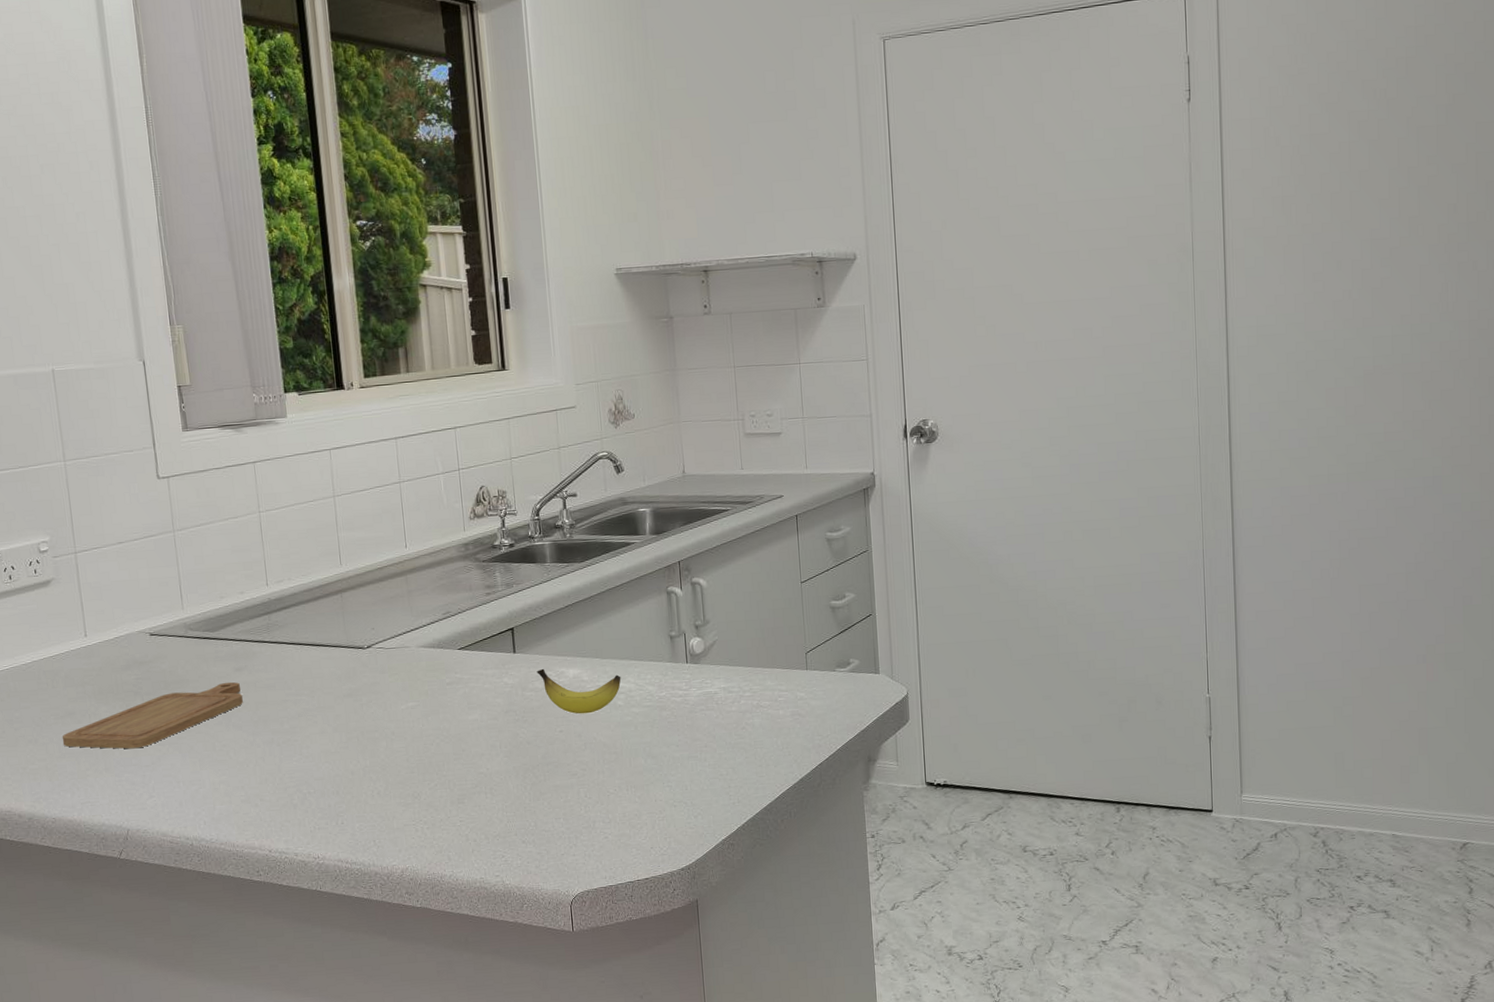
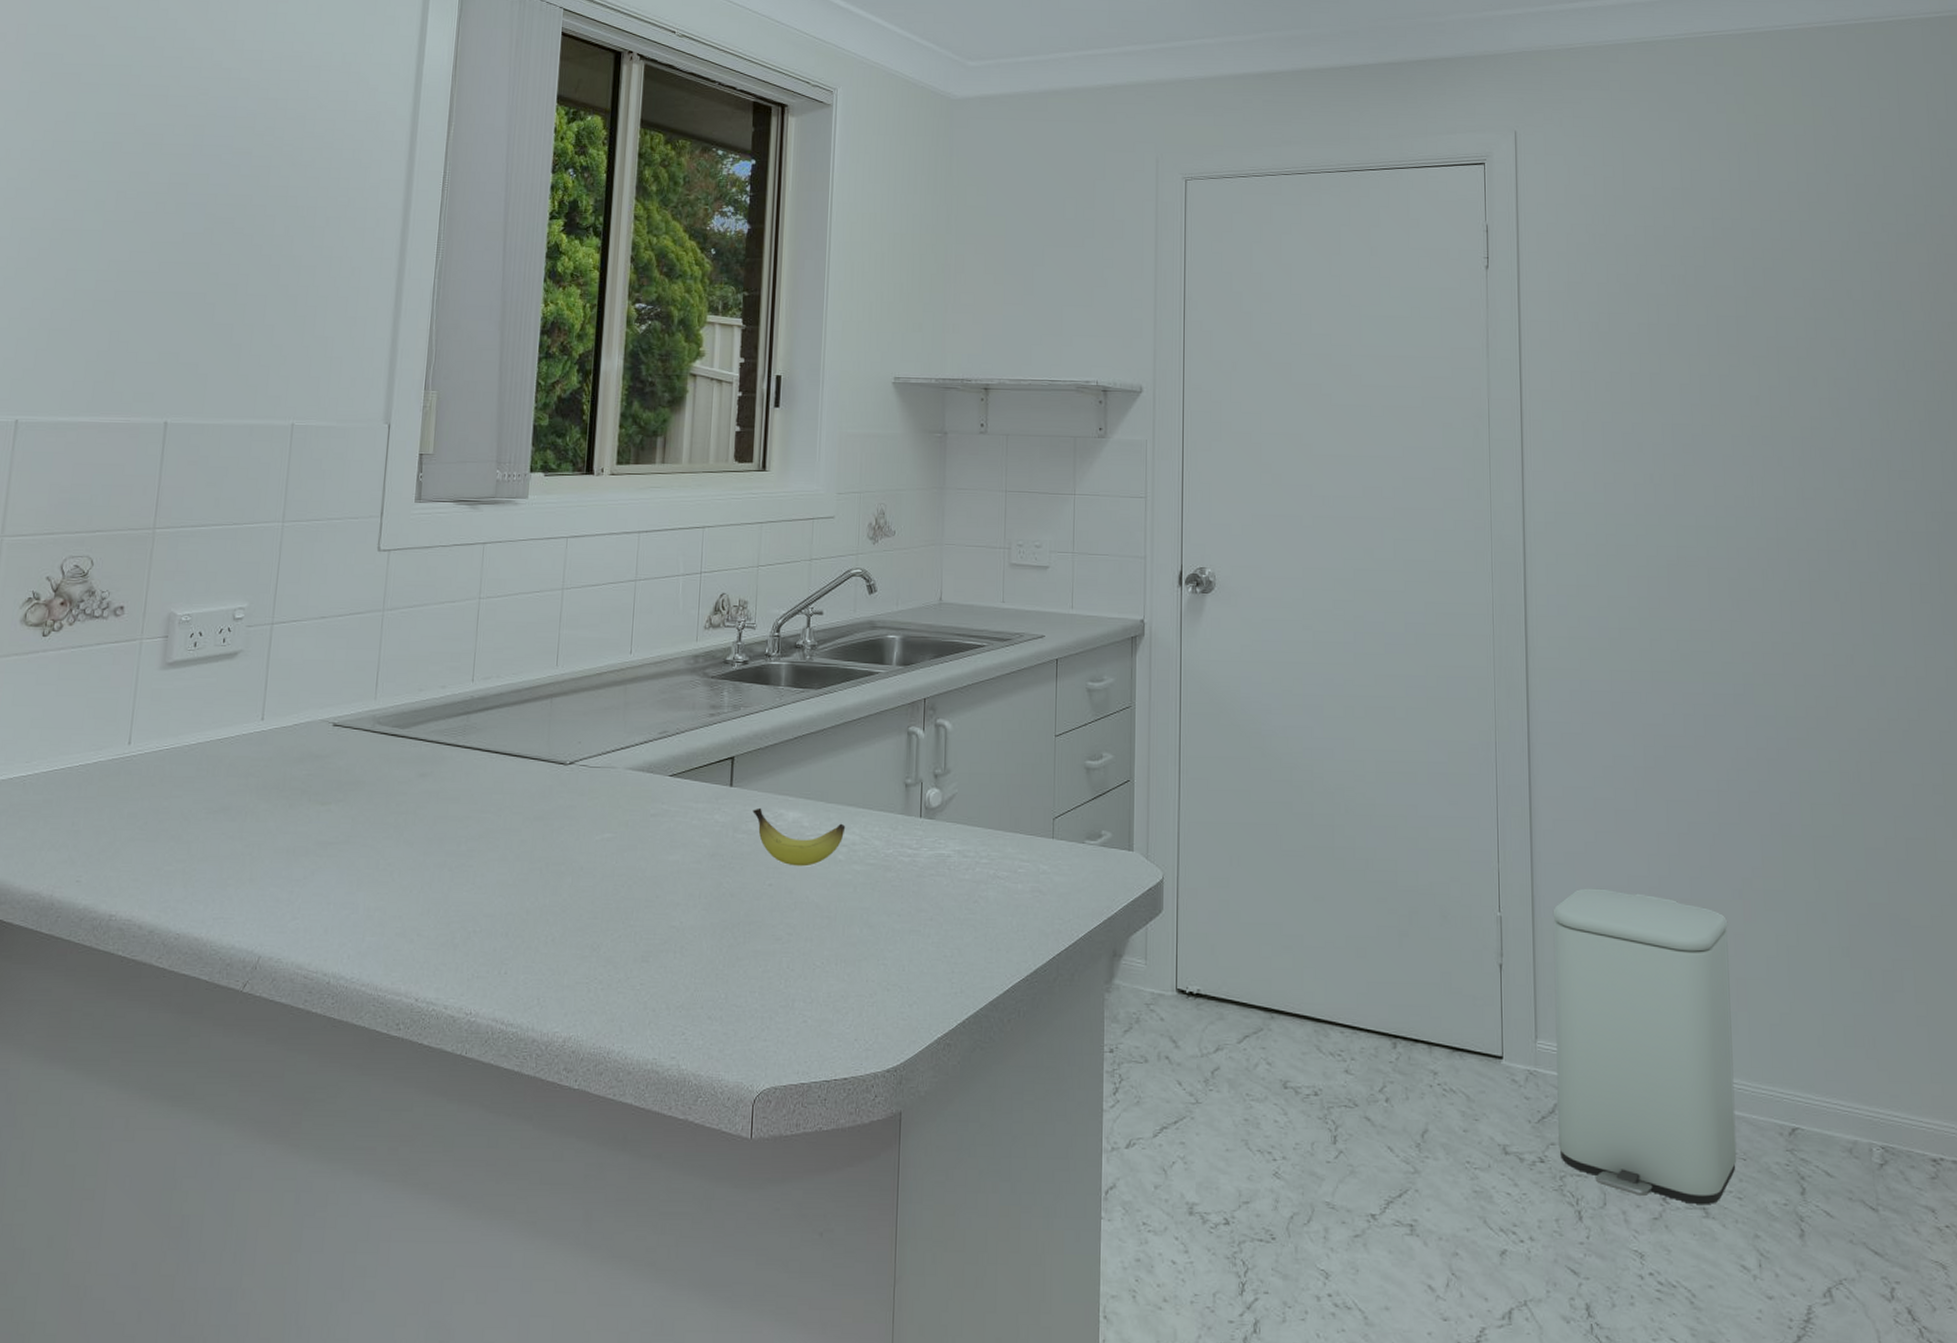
chopping board: present [62,681,243,749] -> none [208,788,421,858]
pedal bin: none [1256,665,1415,909] -> present [1553,888,1737,1204]

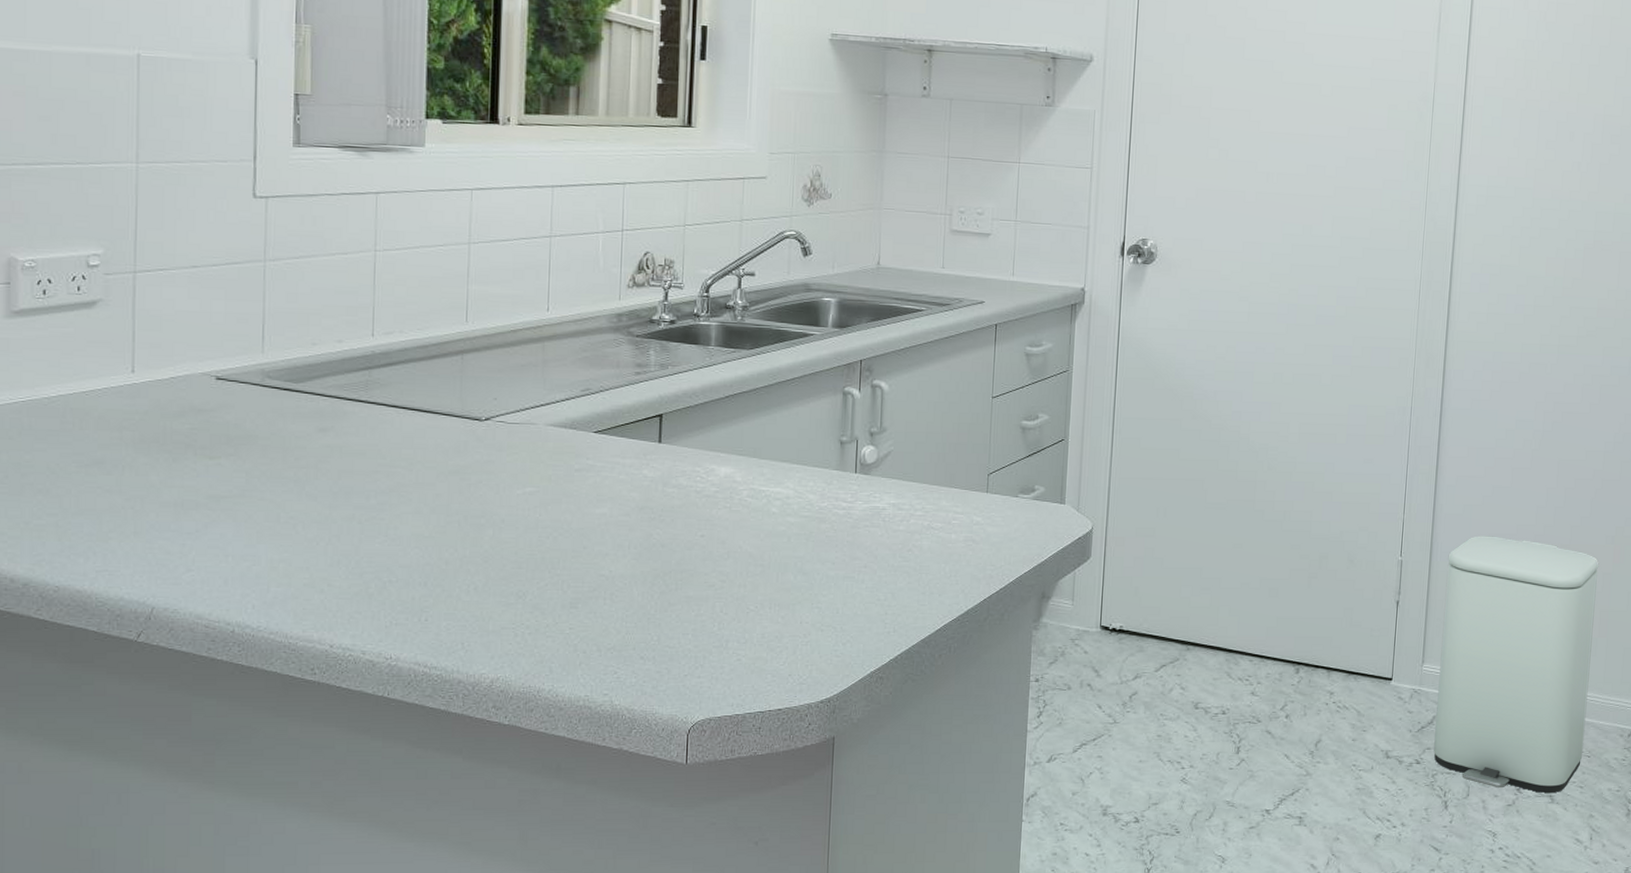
banana: present [752,807,846,867] -> none [683,463,779,519]

